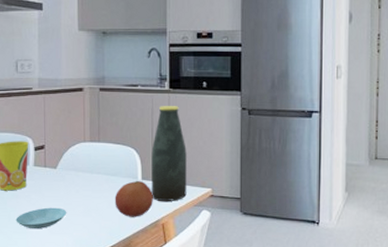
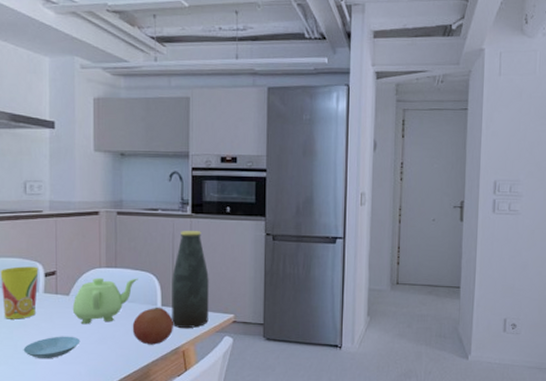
teapot: none [59,151,120,197] -> present [72,277,138,325]

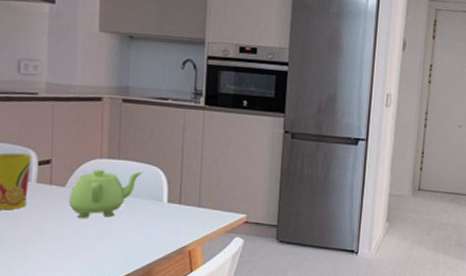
saucer: present [23,336,80,359] -> none [11,230,76,255]
fruit: present [132,307,173,345] -> none [134,203,180,243]
bottle: present [172,231,209,328] -> none [178,123,221,227]

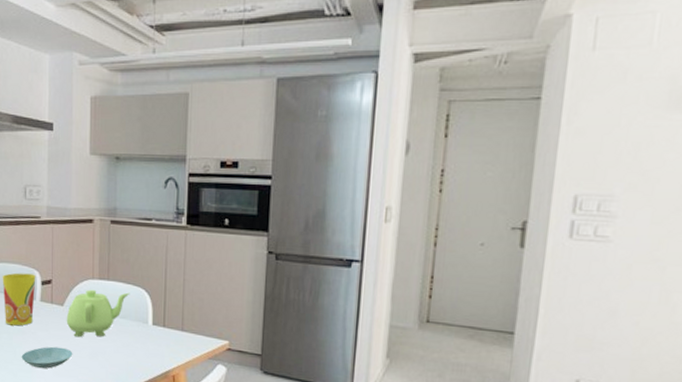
saucer: none [11,230,76,255] -> present [21,346,73,369]

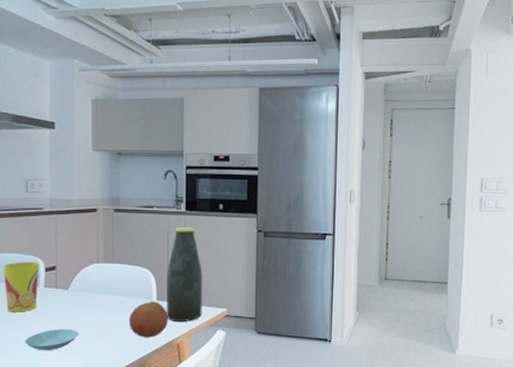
teapot: present [66,289,130,337] -> none [71,272,135,318]
fruit: none [123,325,164,366] -> present [129,301,168,338]
bottle: none [162,244,203,352] -> present [167,227,202,321]

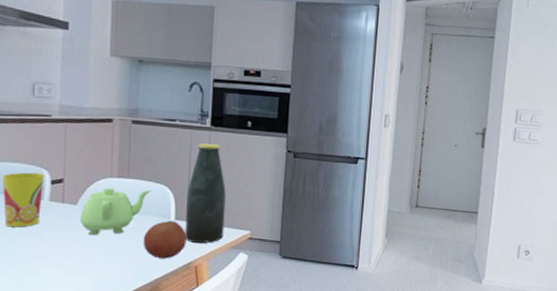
saucer: present [25,328,79,351] -> none [24,246,87,270]
teapot: none [71,272,135,318] -> present [79,187,152,236]

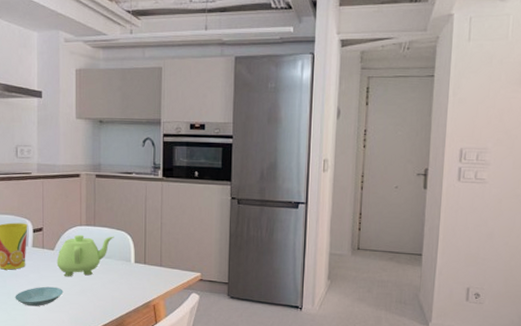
saucer: none [24,246,87,270] -> present [15,286,64,307]
fruit: present [143,220,187,259] -> none [108,263,145,298]
bottle: present [185,143,226,243] -> none [144,193,178,284]

